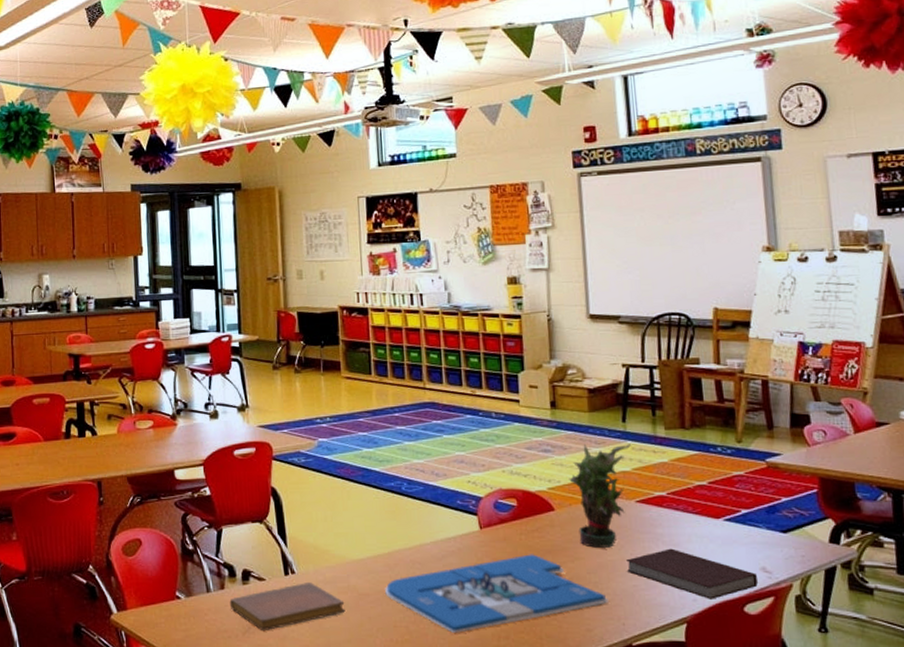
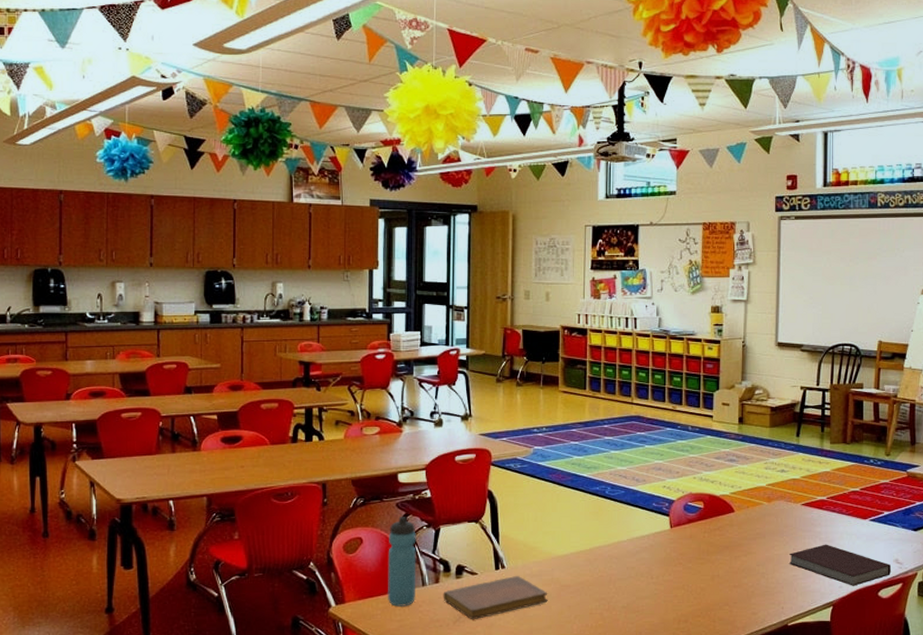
water bottle: none [168,516,200,615] -> present [388,517,416,607]
board game: present [385,554,609,633] -> none [584,549,772,618]
potted plant: present [569,443,631,548] -> none [748,455,801,544]

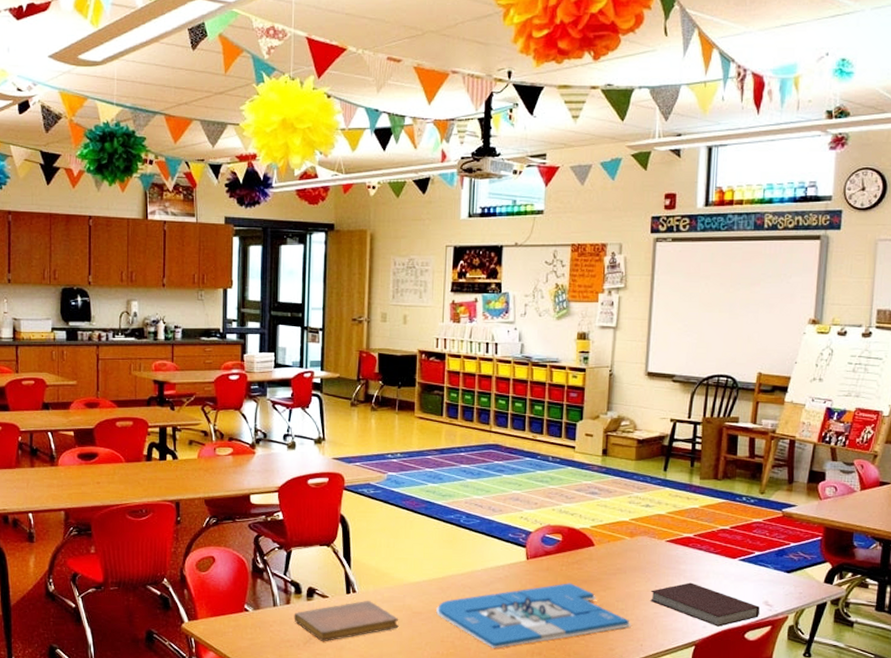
water bottle: present [388,517,416,607] -> none [239,538,268,626]
board game: none [584,549,772,618] -> present [436,583,631,648]

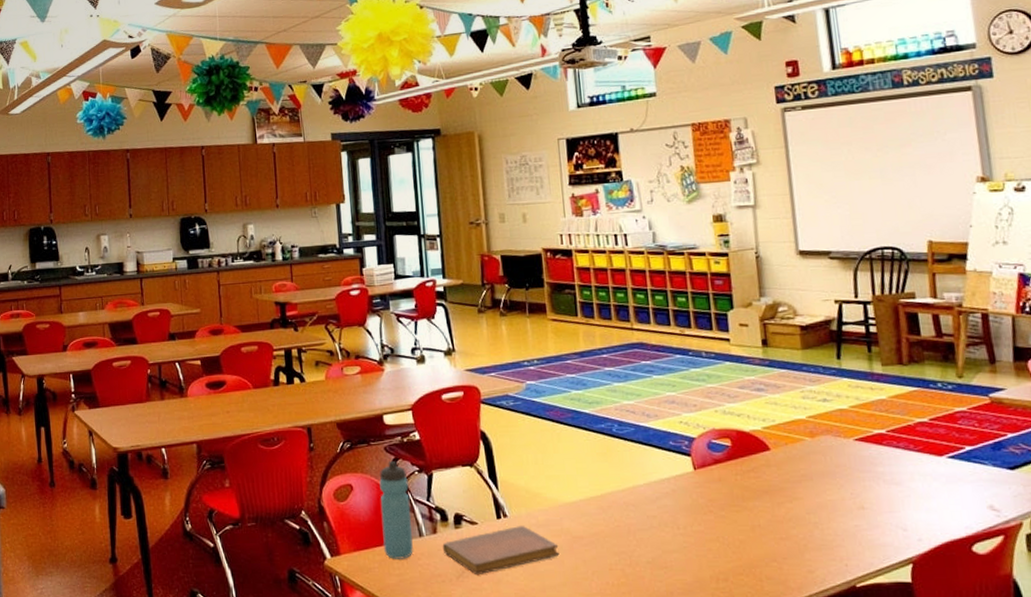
water bottle: none [239,538,268,626] -> present [379,461,413,559]
board game: present [436,583,631,648] -> none [599,494,830,575]
notebook: present [651,582,760,627] -> none [847,487,986,539]

